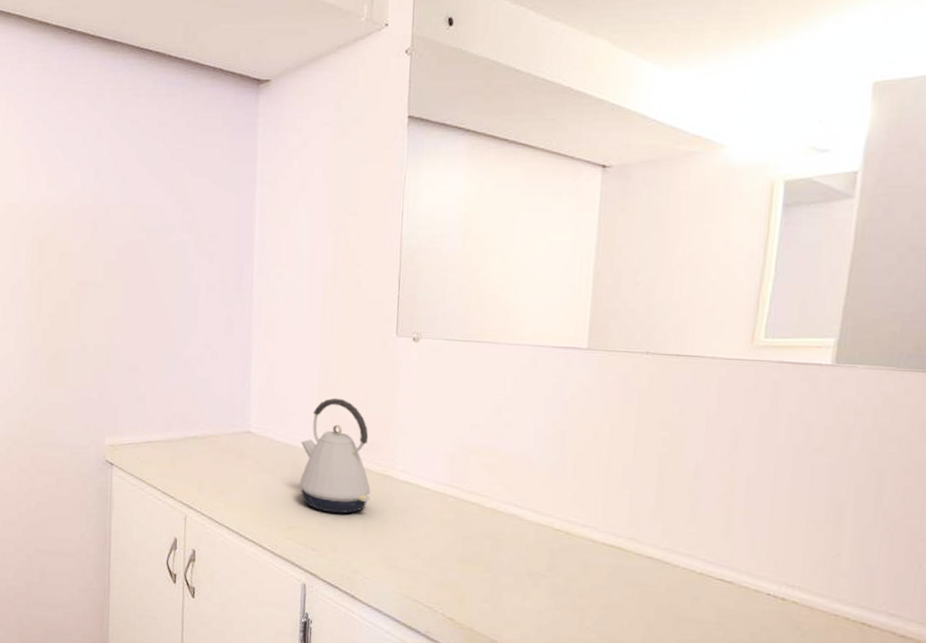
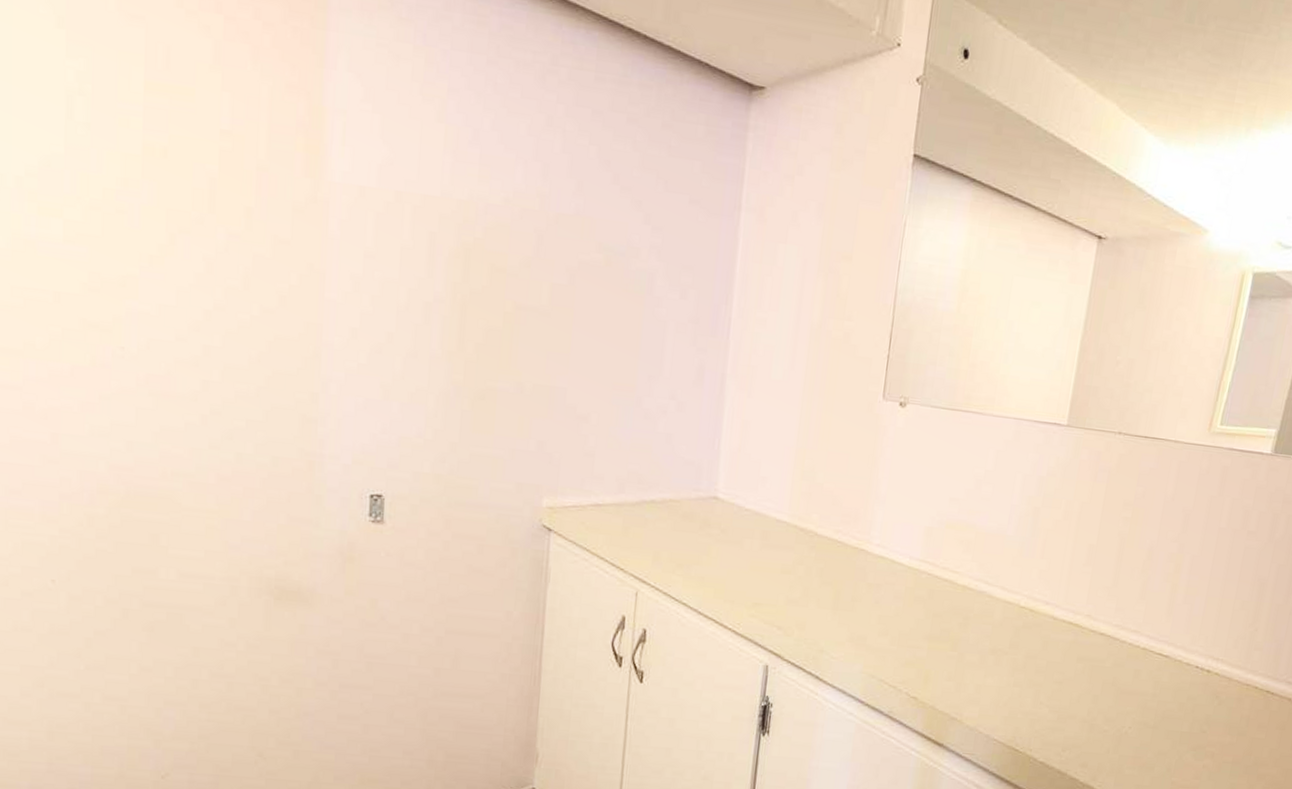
kettle: present [299,398,371,514] -> none [768,463,846,590]

